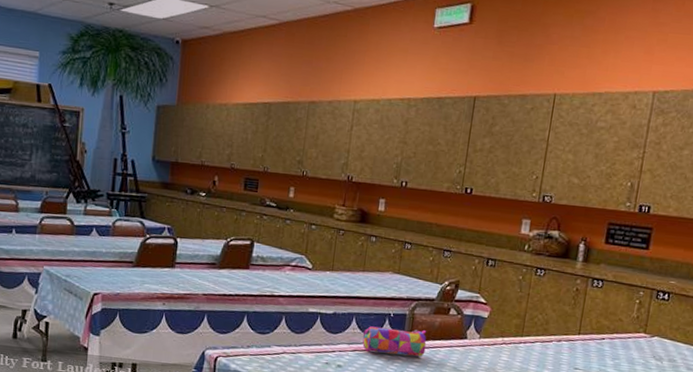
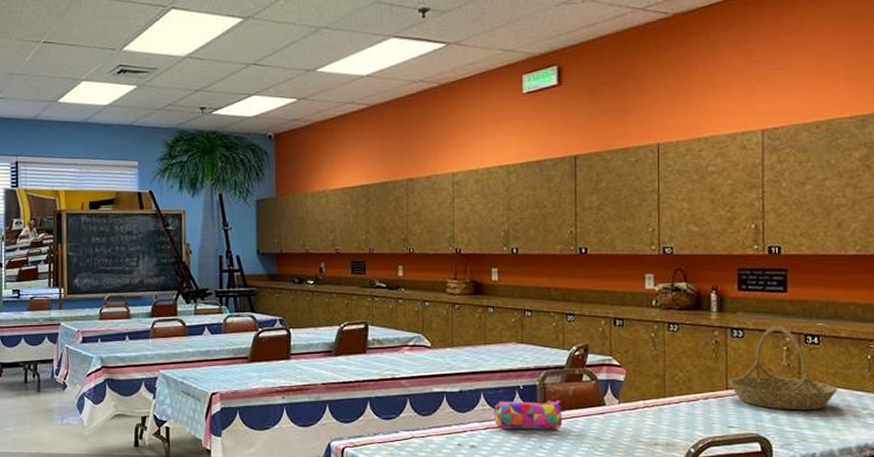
basket: none [581,280,677,360] -> present [728,326,837,411]

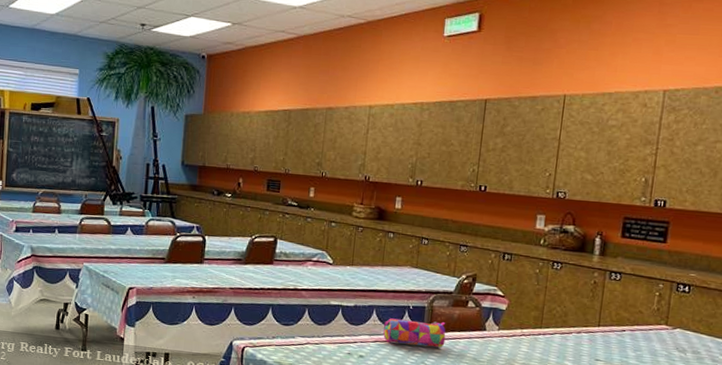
basket: present [728,326,837,411] -> none [600,273,700,352]

